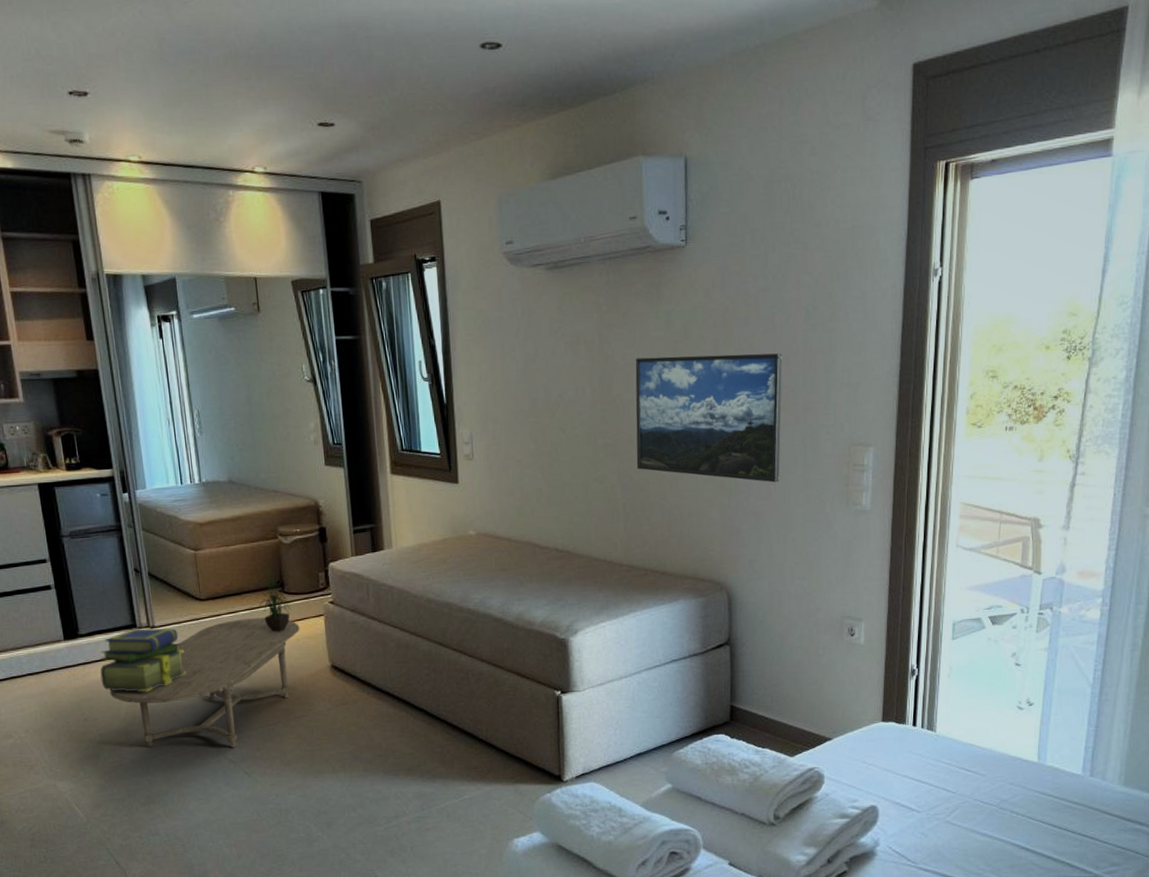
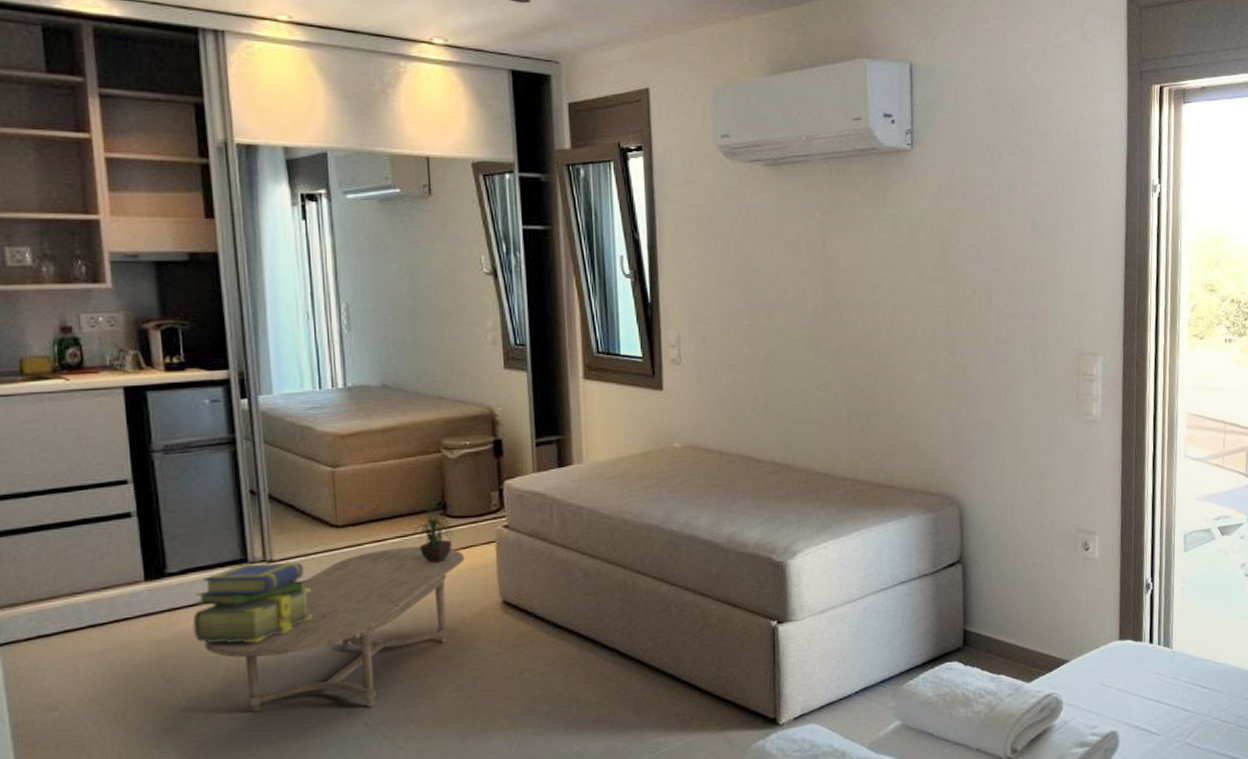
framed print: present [635,353,782,483] -> none [860,260,1011,392]

